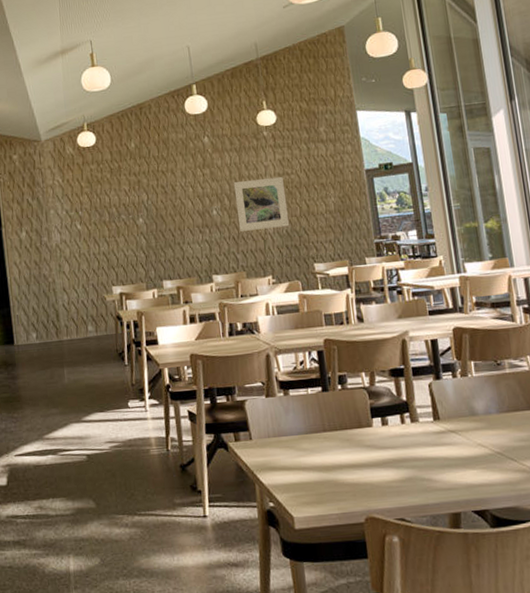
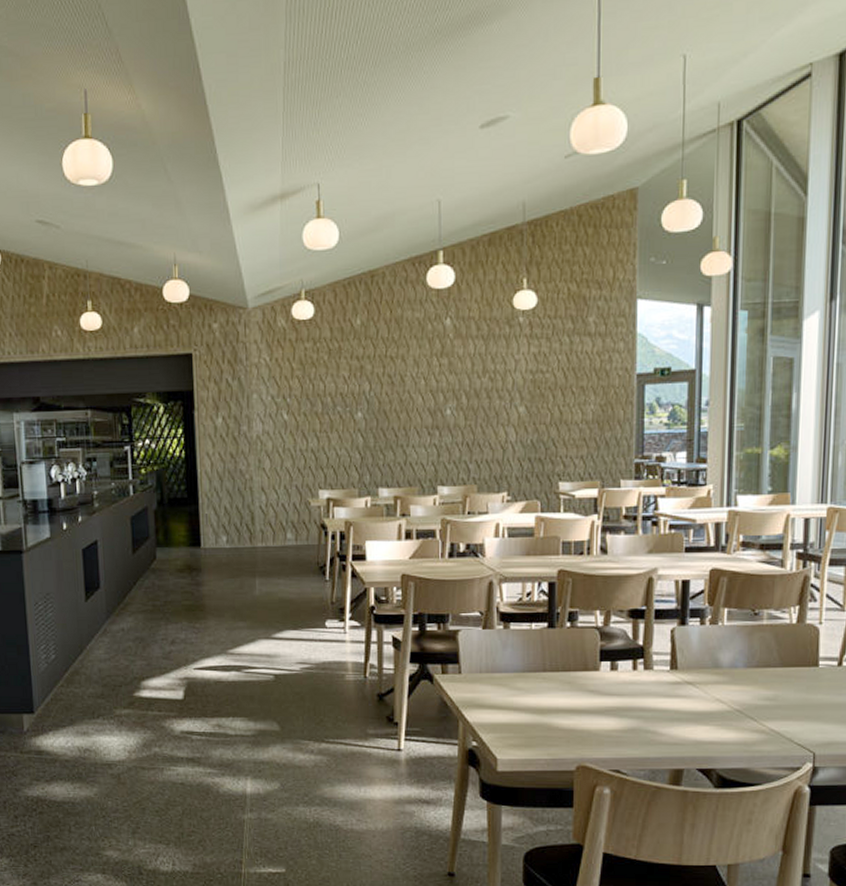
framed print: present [233,177,290,232] -> none [475,375,537,437]

